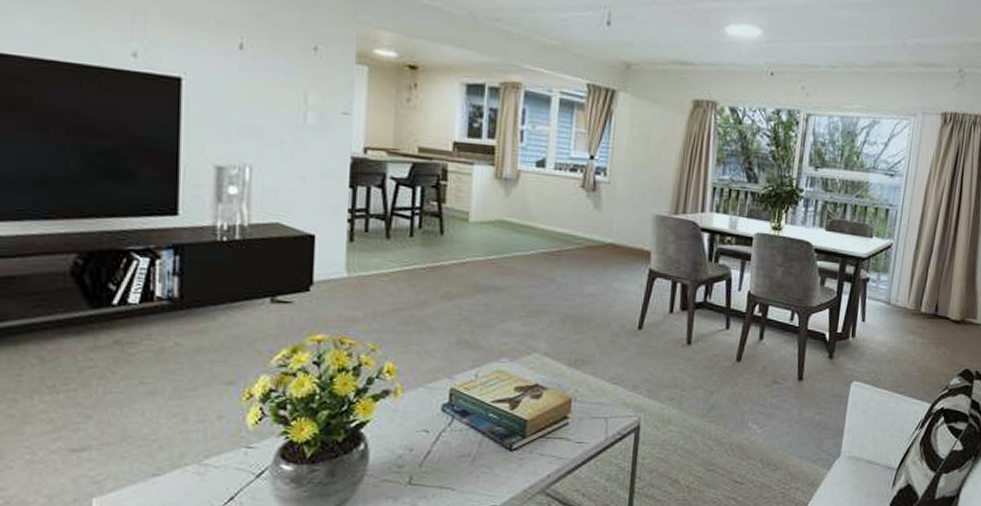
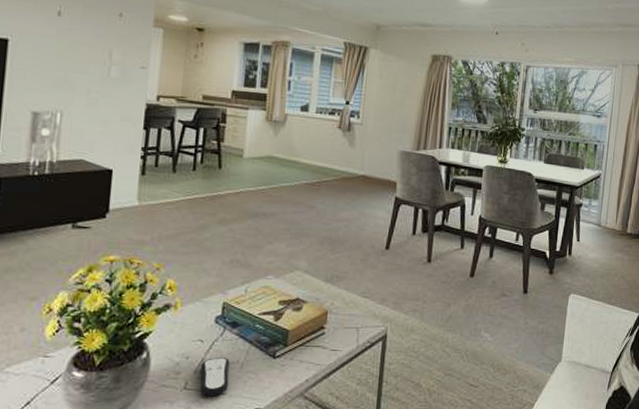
remote control: none [427,450,460,493] -> present [200,358,230,397]

